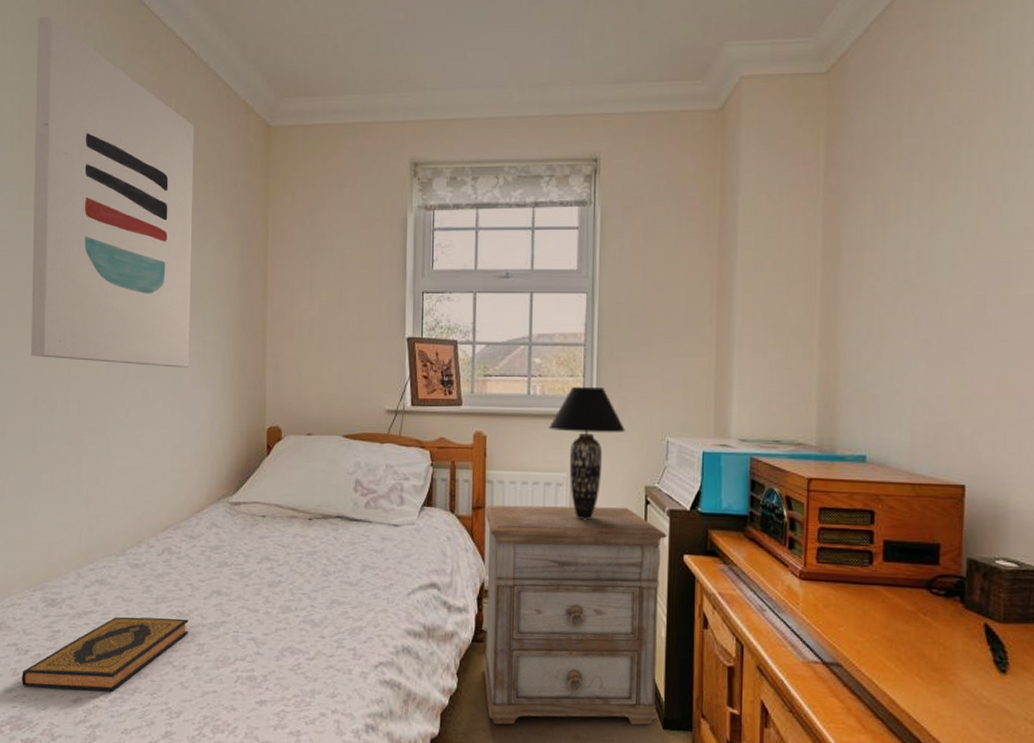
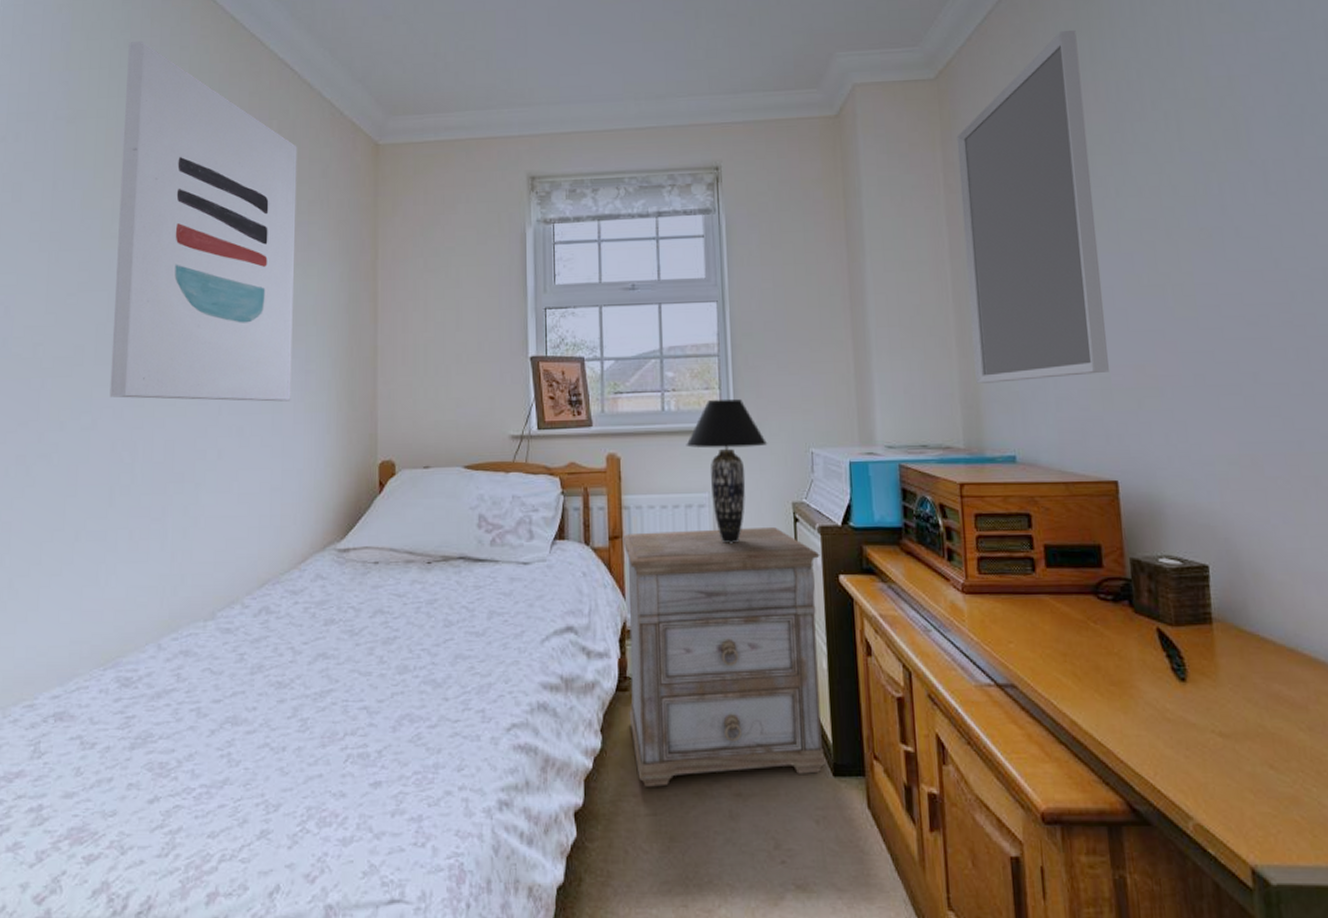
hardback book: present [21,616,188,691] -> none [86,690,289,789]
home mirror: none [835,22,983,385] -> present [956,29,1109,384]

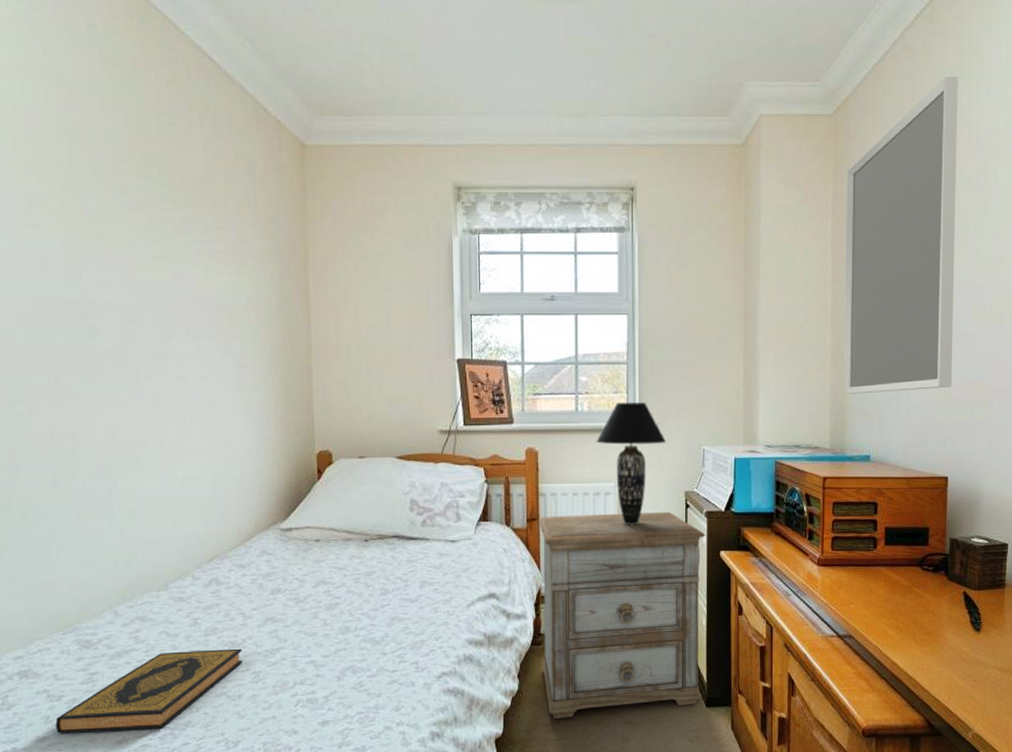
hardback book: none [86,690,289,789] -> present [55,648,242,734]
wall art: present [109,40,297,402] -> none [28,13,229,394]

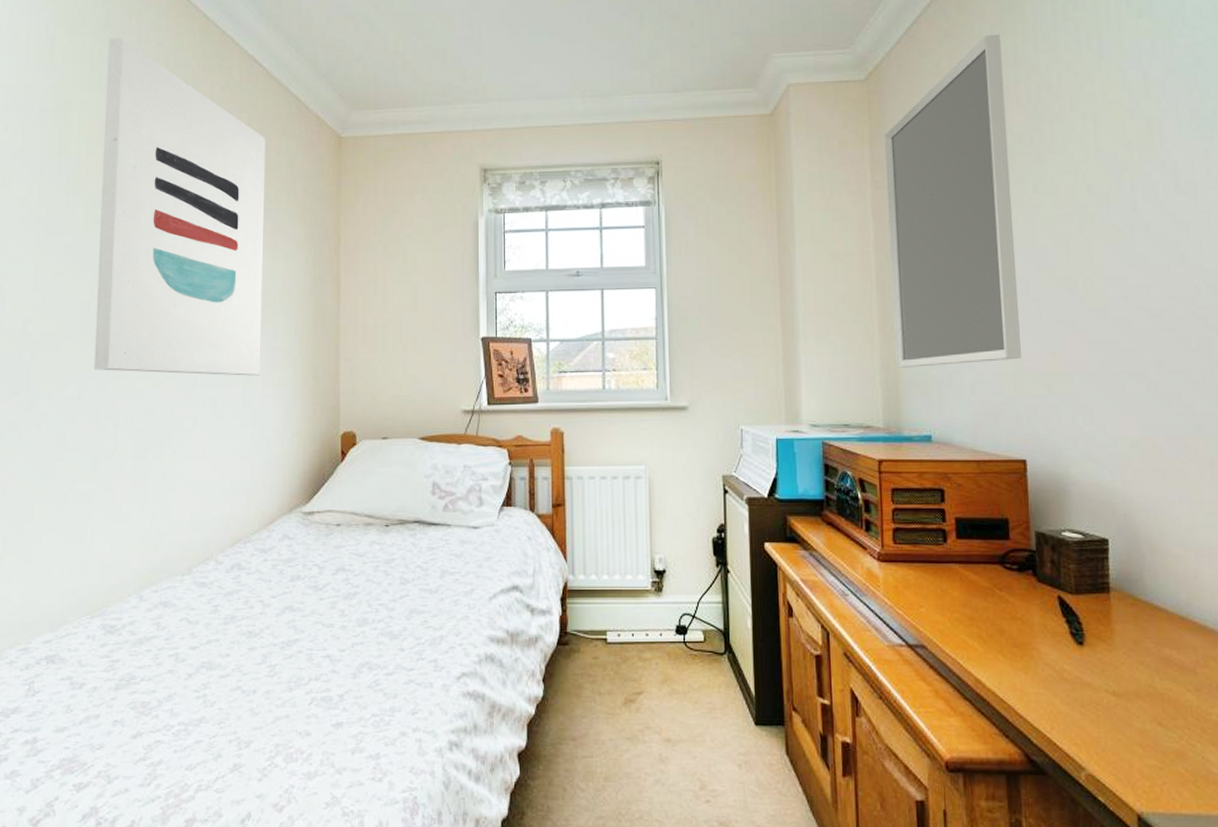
wall art: none [28,13,229,394] -> present [94,37,266,376]
hardback book: present [55,648,242,734] -> none [75,639,259,725]
nightstand: present [539,512,706,719] -> none [565,498,750,732]
table lamp: present [596,402,667,525] -> none [625,378,701,512]

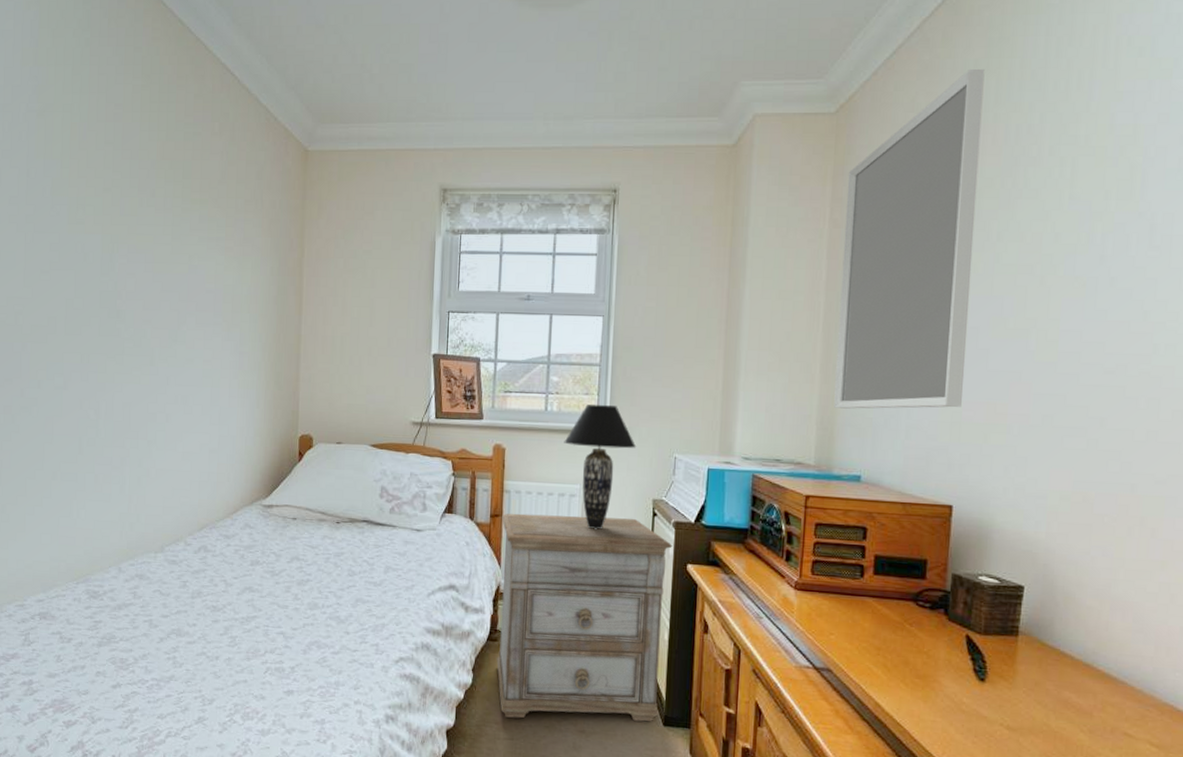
wall art: present [94,37,266,376] -> none [77,40,236,378]
nightstand: none [565,498,750,732] -> present [496,513,673,722]
table lamp: none [625,378,701,512] -> present [564,404,637,530]

